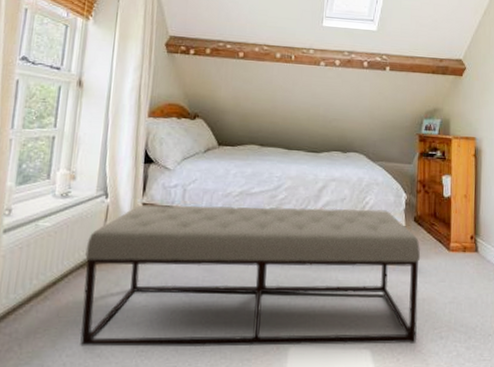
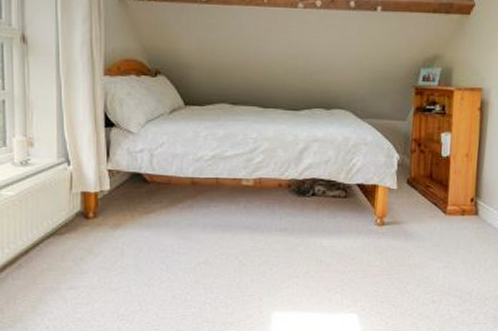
bench: present [80,204,421,348] -> none [54,170,414,312]

